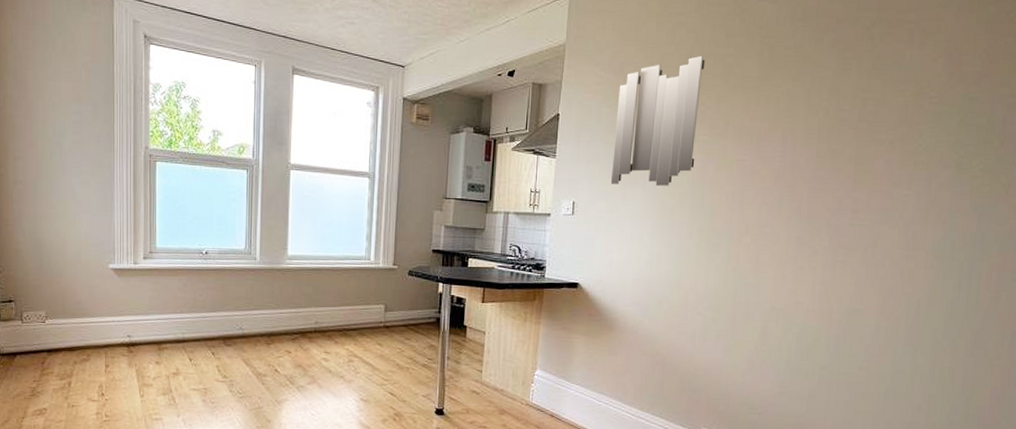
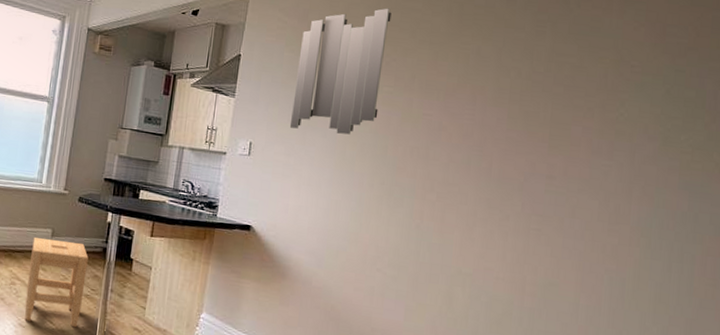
stool: none [365,314,423,397] -> present [24,237,89,328]

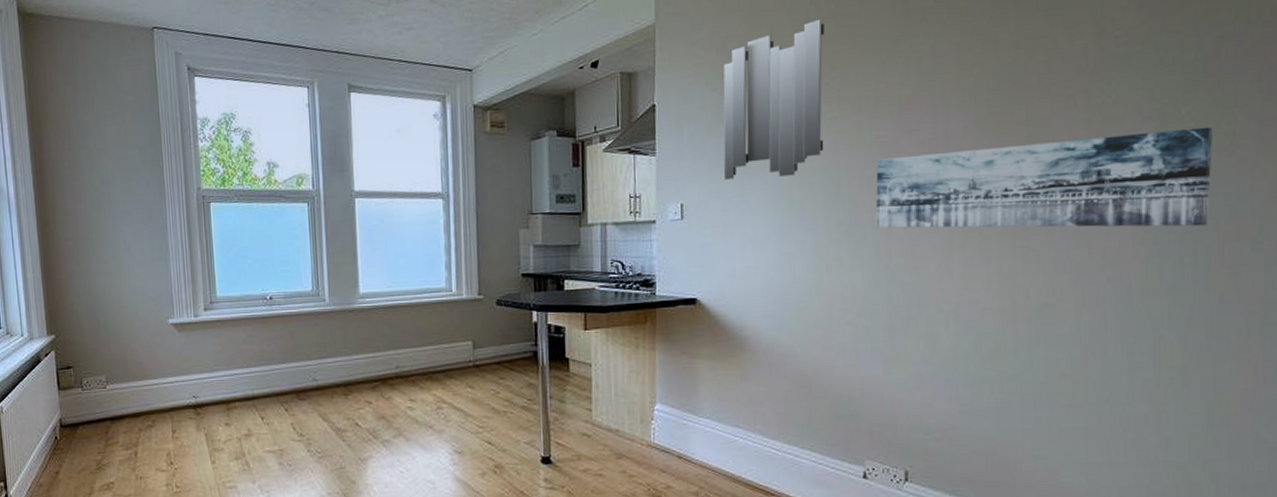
stool: present [24,237,89,328] -> none [453,350,520,446]
wall art: none [413,133,705,239] -> present [875,127,1212,228]

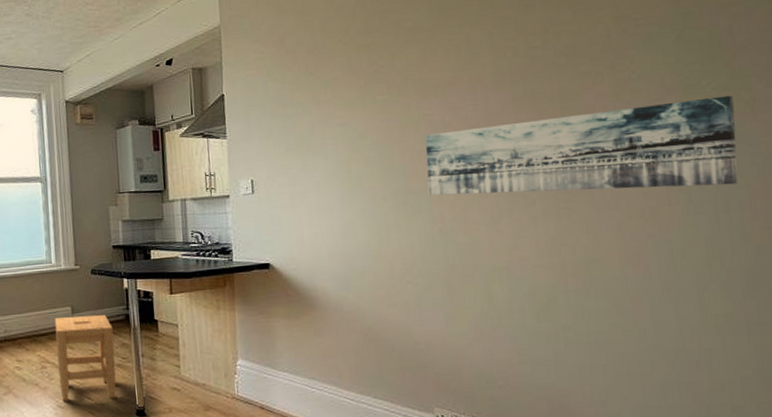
stool: none [453,350,520,446] -> present [54,314,116,401]
home mirror: present [723,19,825,180] -> none [282,15,377,157]

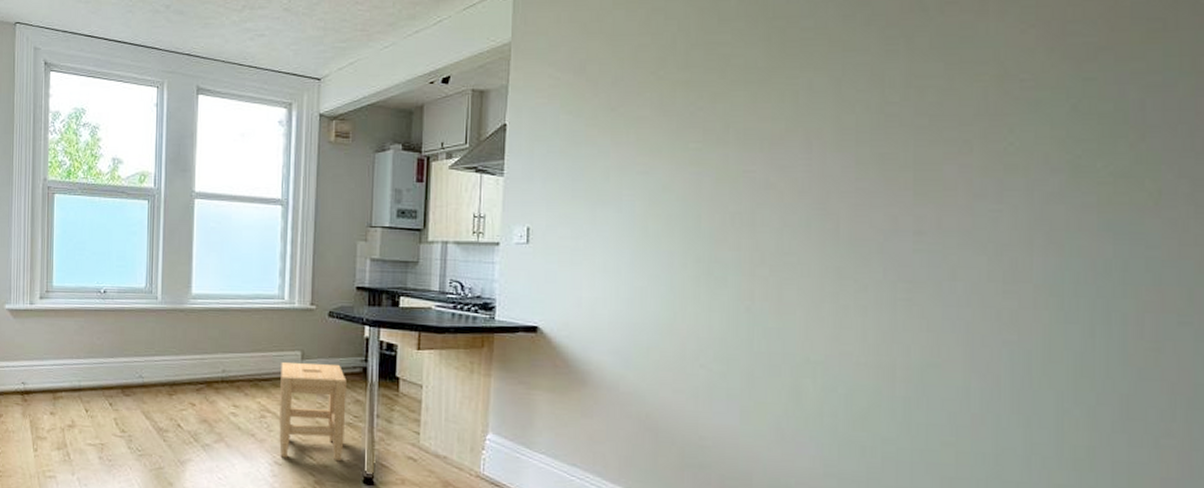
wall art: present [425,95,739,196] -> none [738,184,1133,293]

